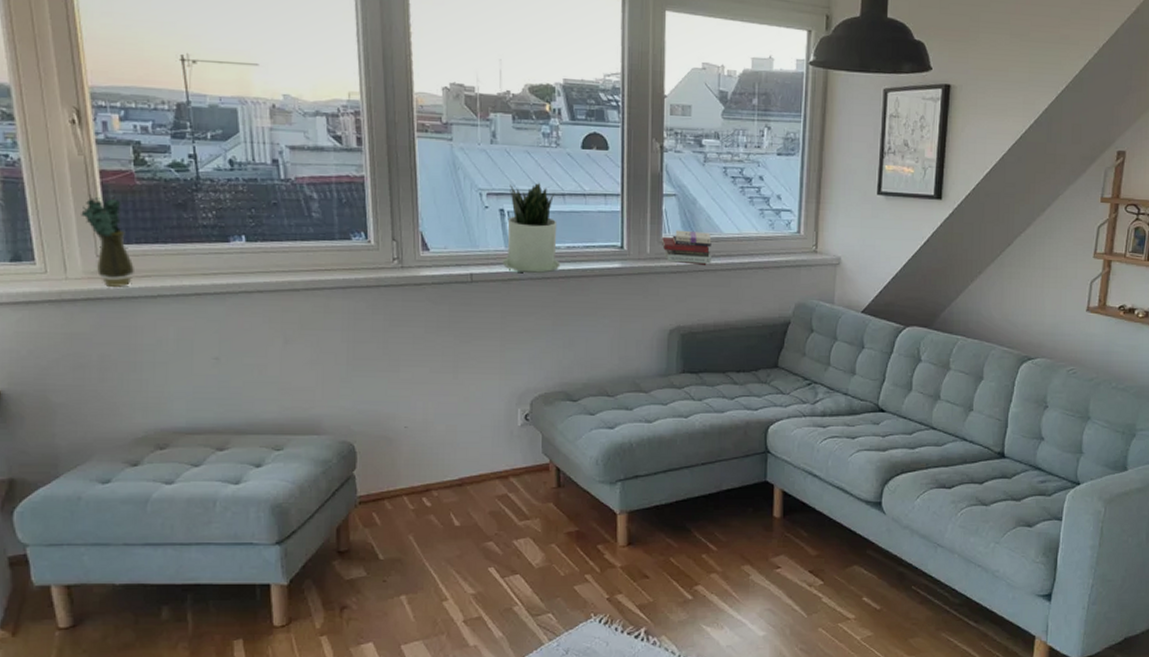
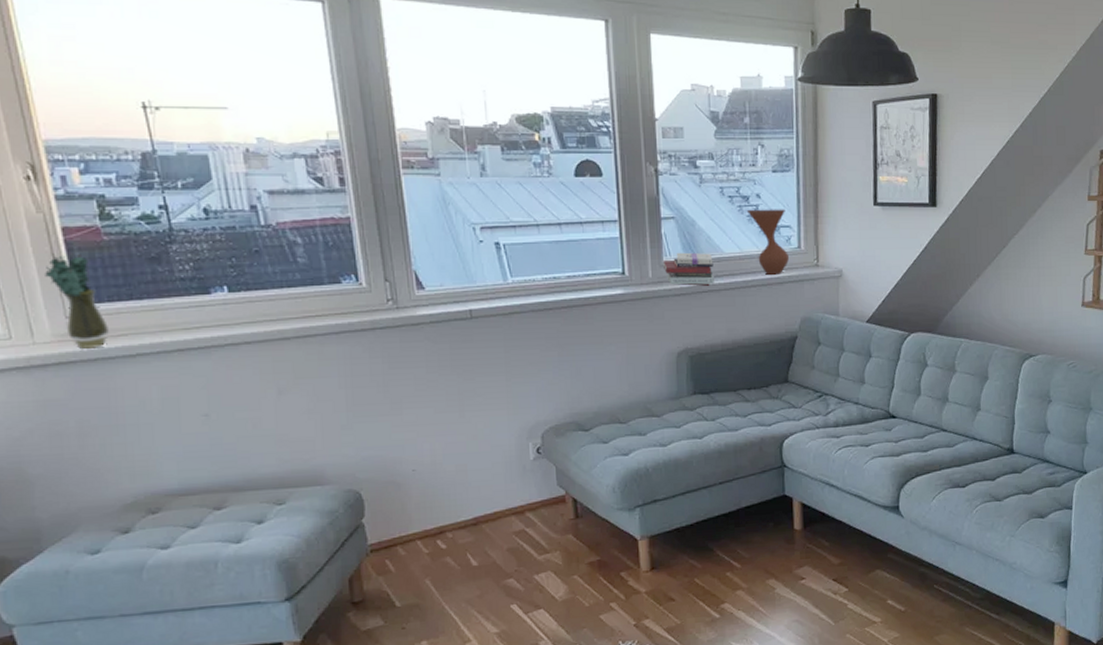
planter: present [502,182,561,274] -> none [501,213,562,306]
decorative vase: none [748,191,787,260] -> present [746,209,789,276]

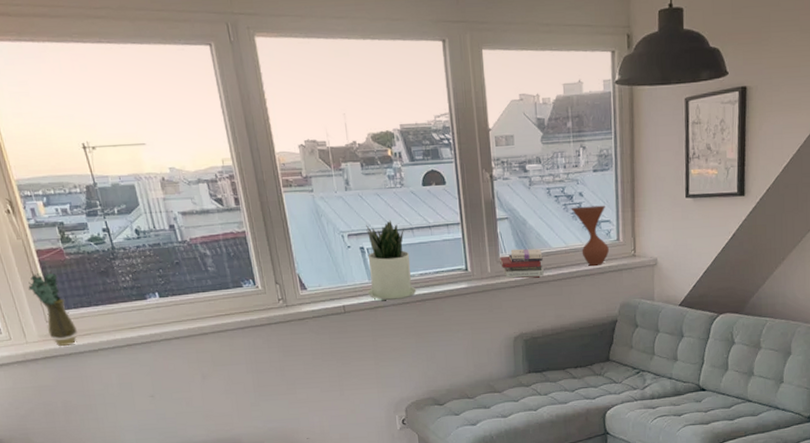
planter: none [501,213,562,306] -> present [366,220,417,301]

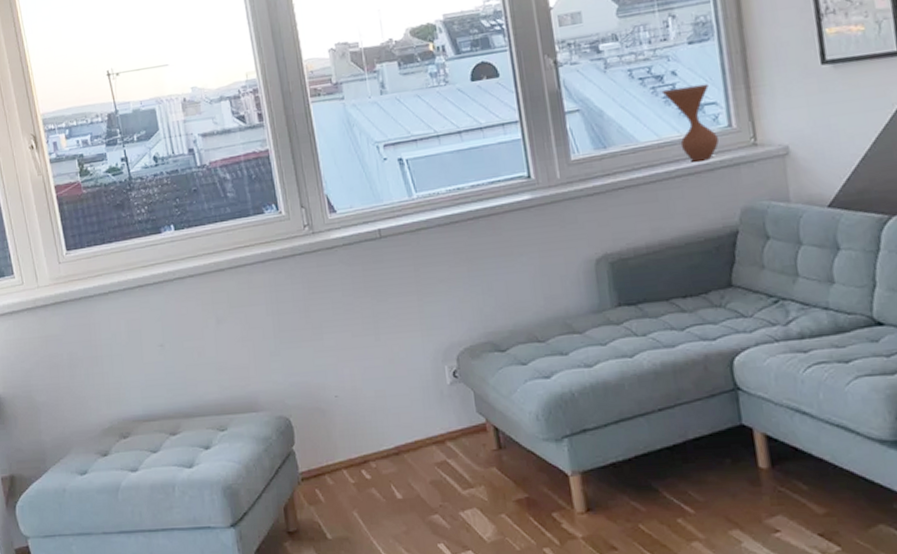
vase: present [28,271,77,346] -> none [44,207,89,290]
planter: present [366,220,417,301] -> none [405,124,467,221]
books: present [499,248,544,279] -> none [570,144,631,185]

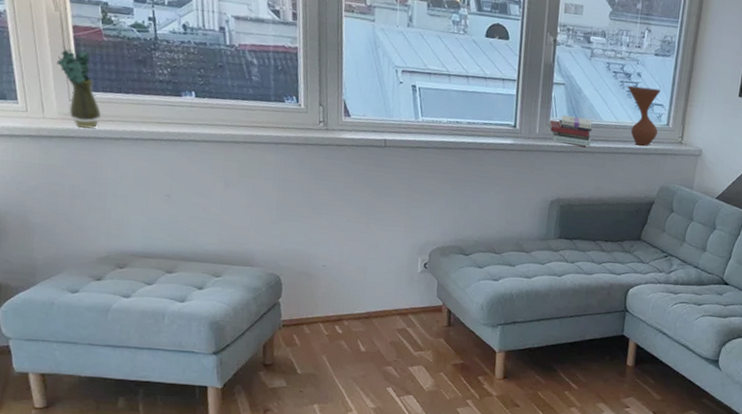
vase: none [44,207,89,290] -> present [57,46,101,129]
books: none [570,144,631,185] -> present [548,115,592,148]

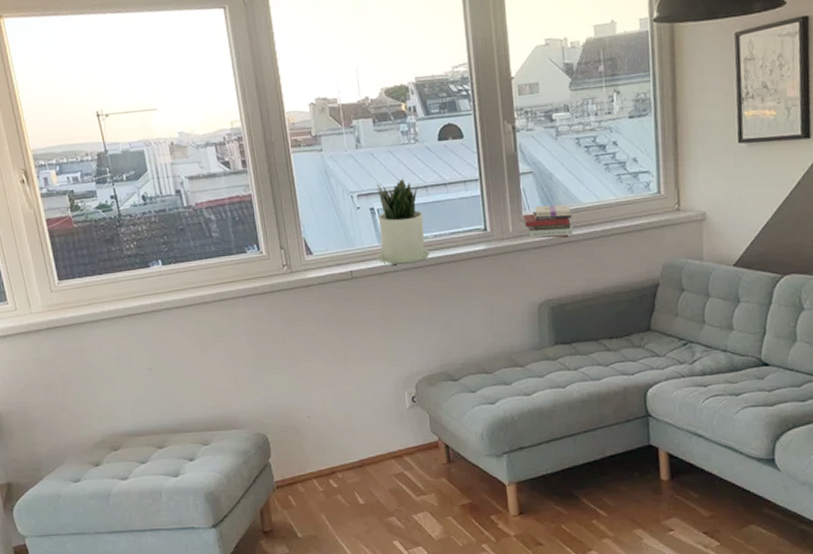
vase: present [57,46,101,129] -> none [36,240,80,316]
planter: none [412,64,462,145] -> present [377,178,430,265]
decorative vase: present [627,85,661,147] -> none [603,154,648,224]

